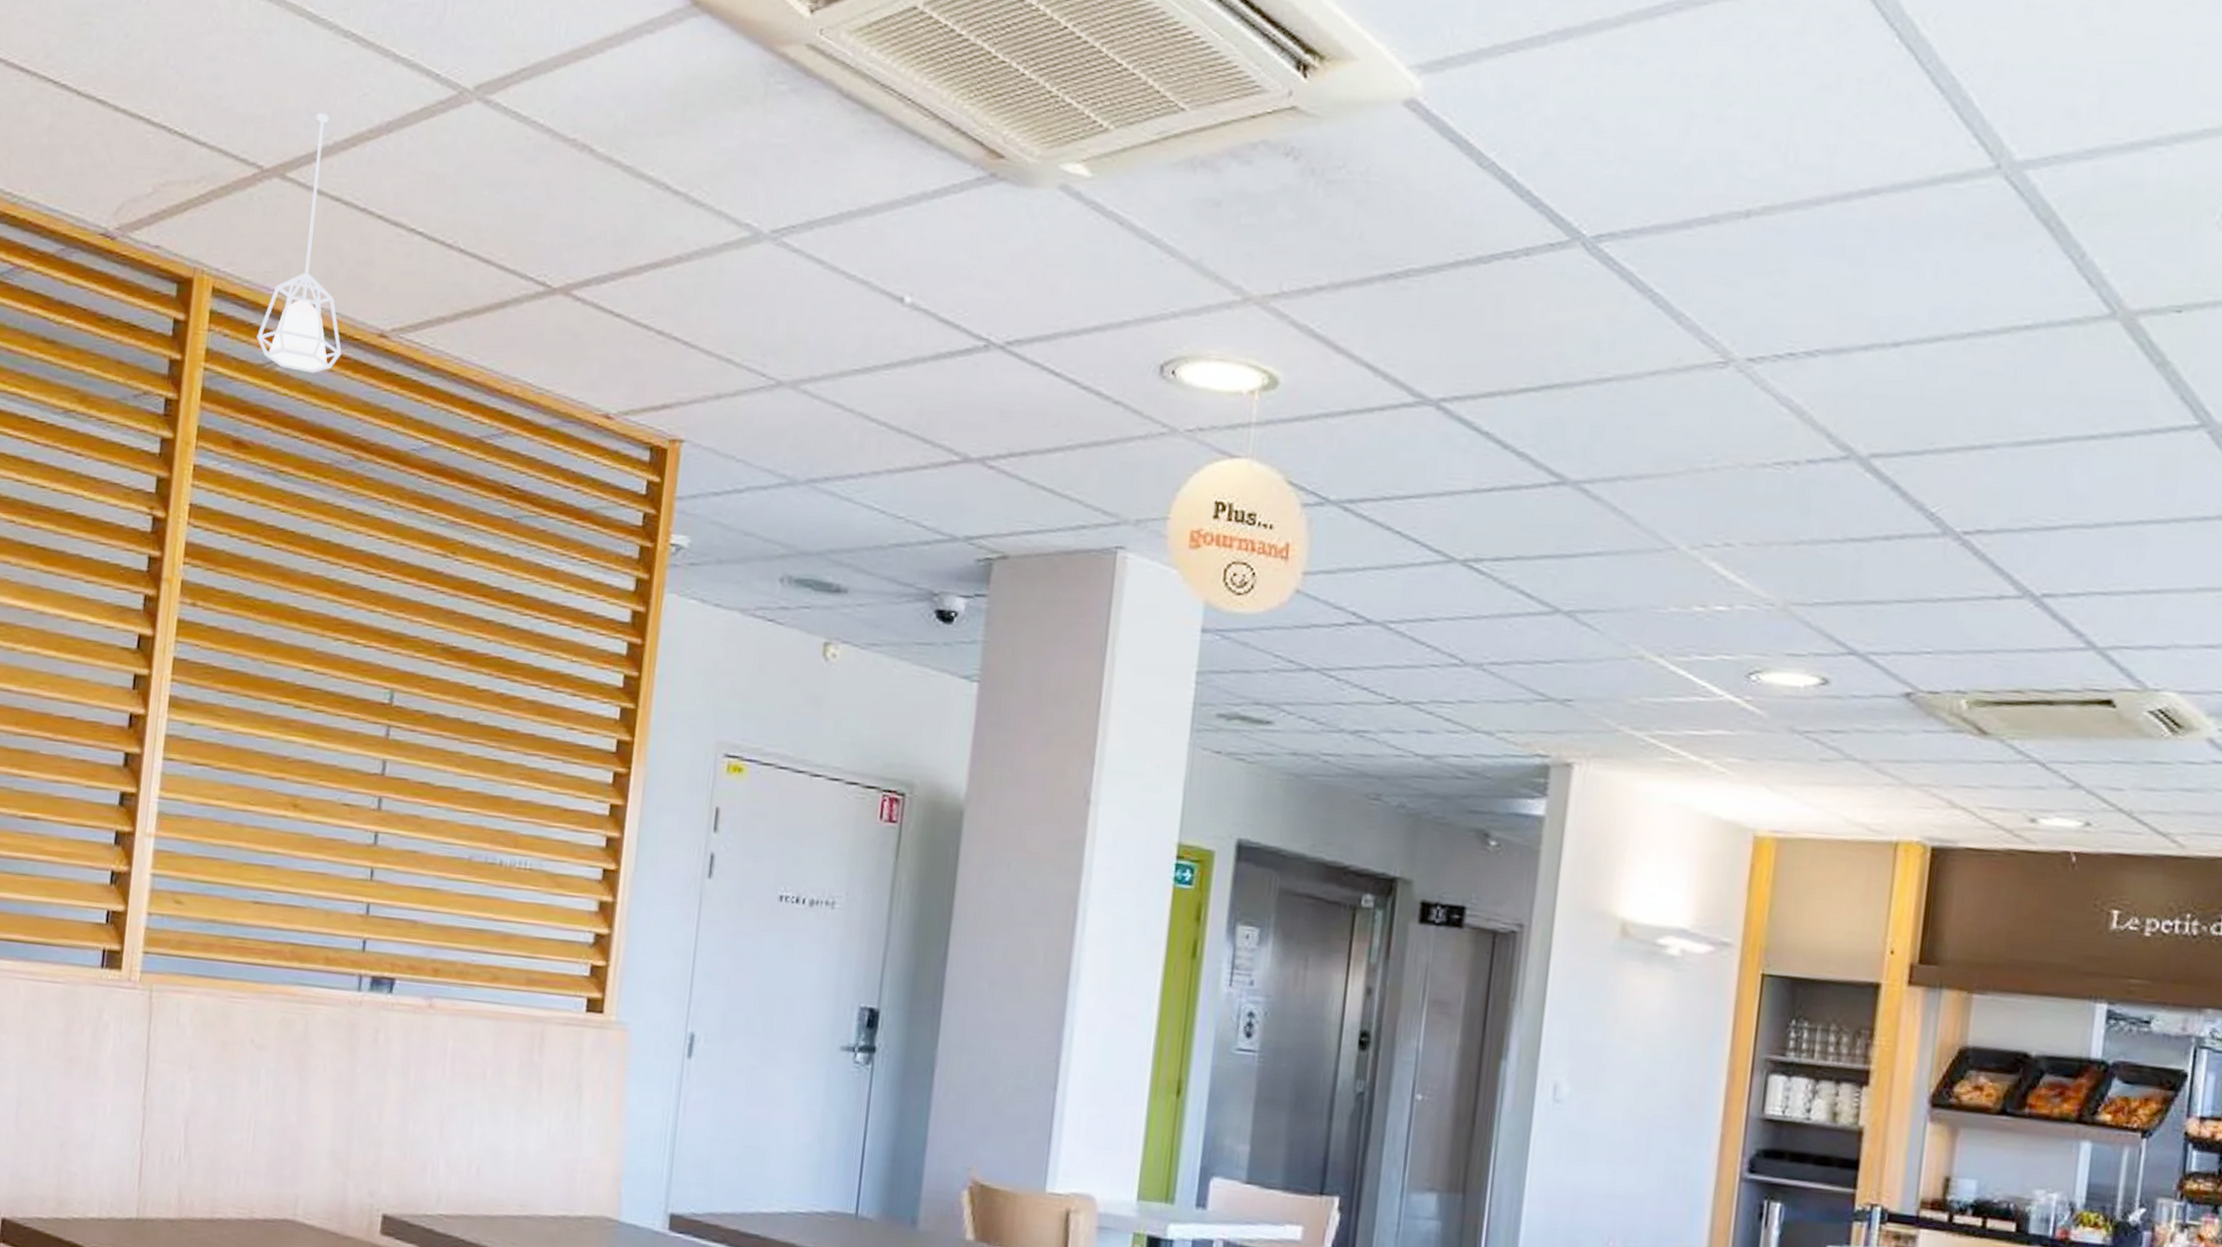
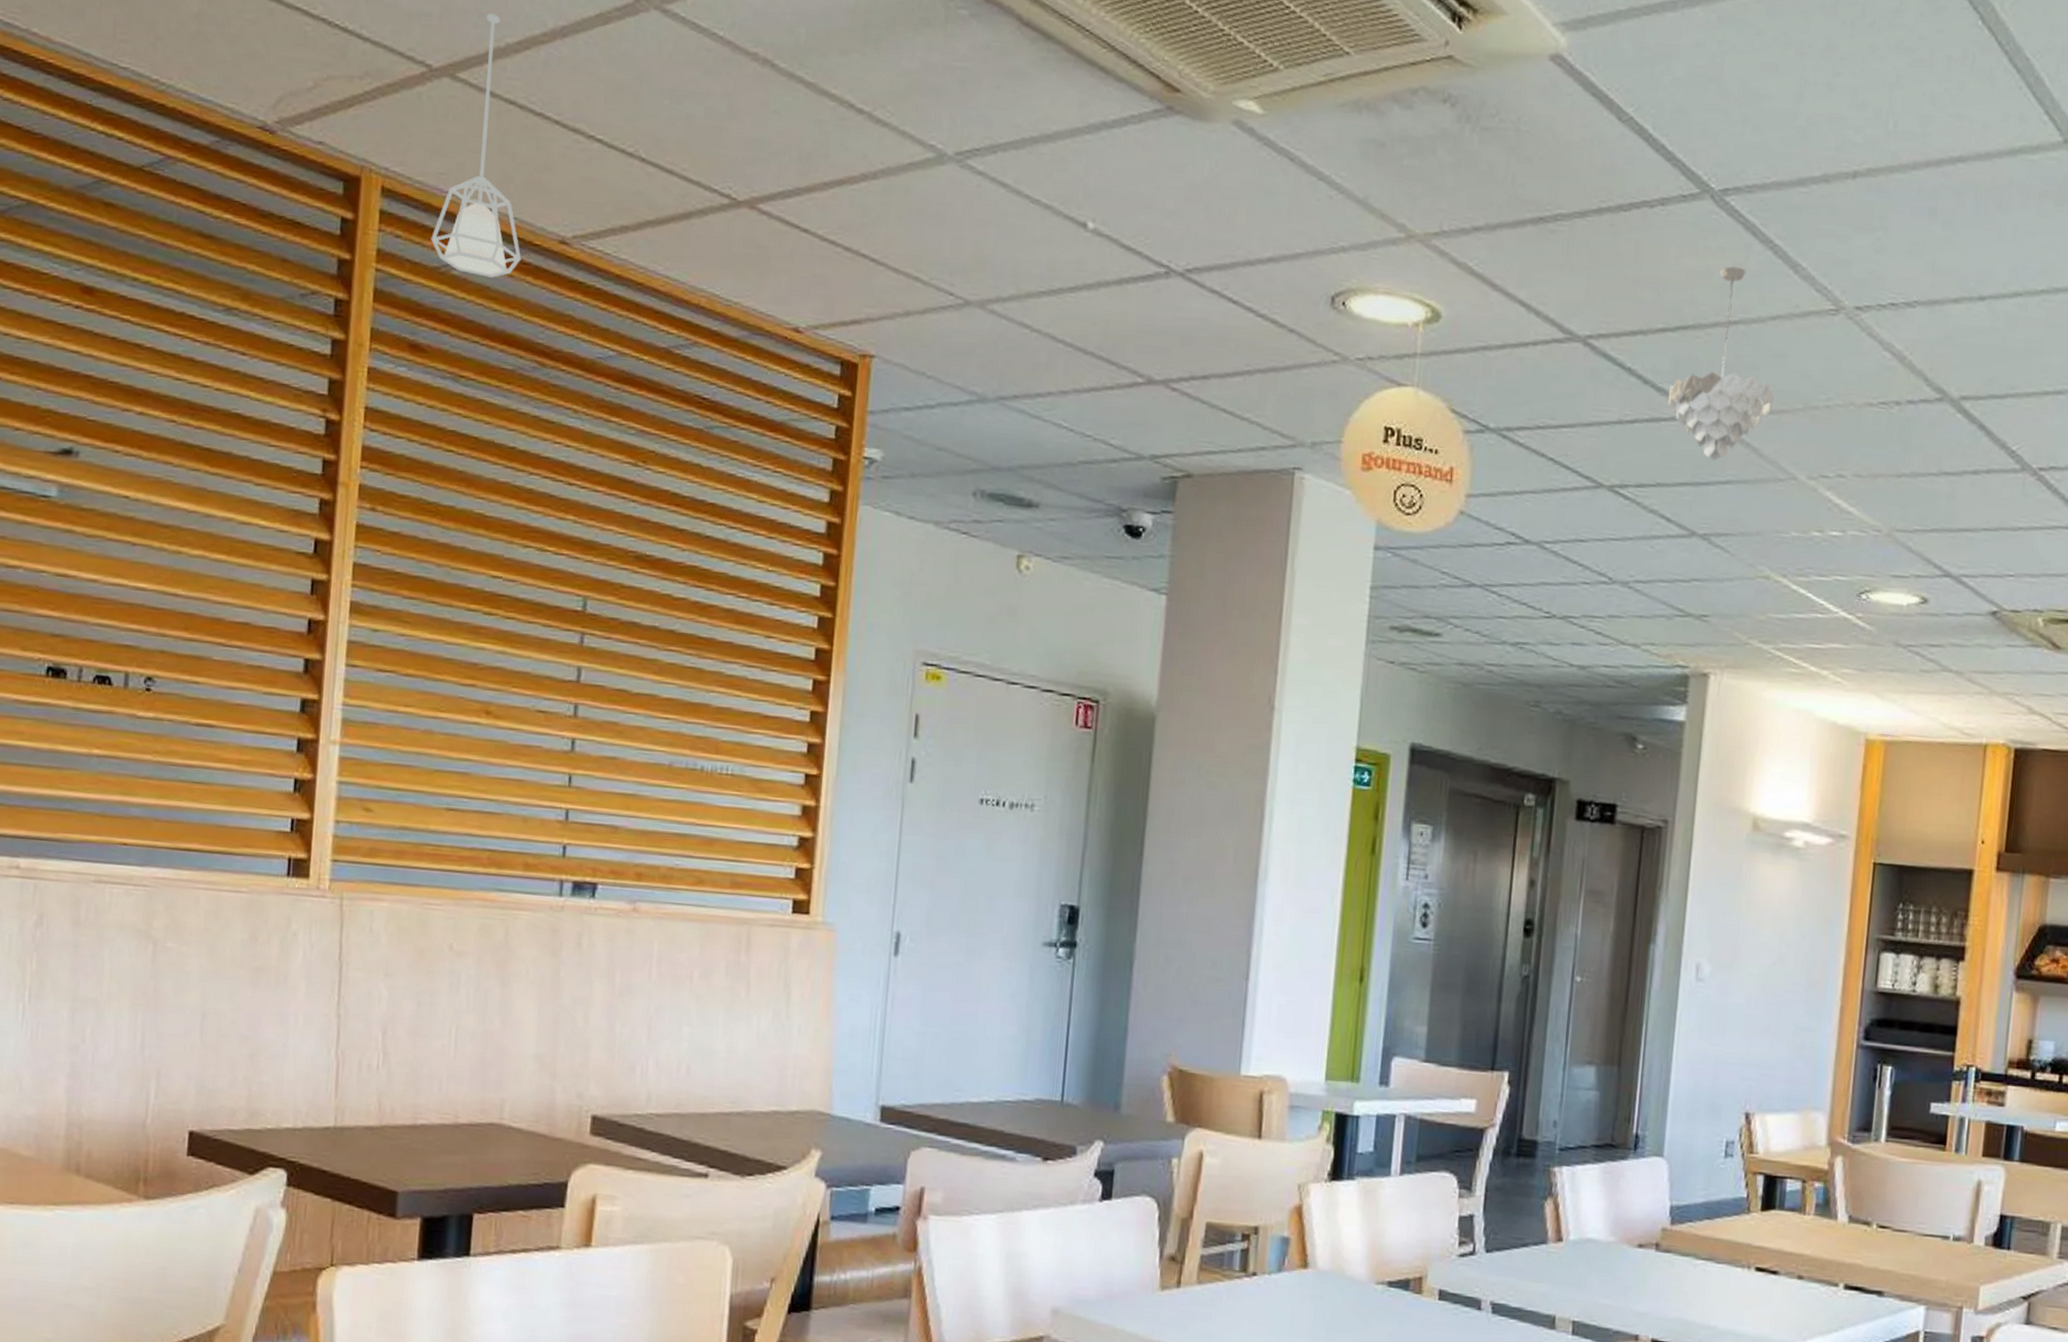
pendant light: none [1529,319,1652,530] -> present [1667,266,1774,461]

